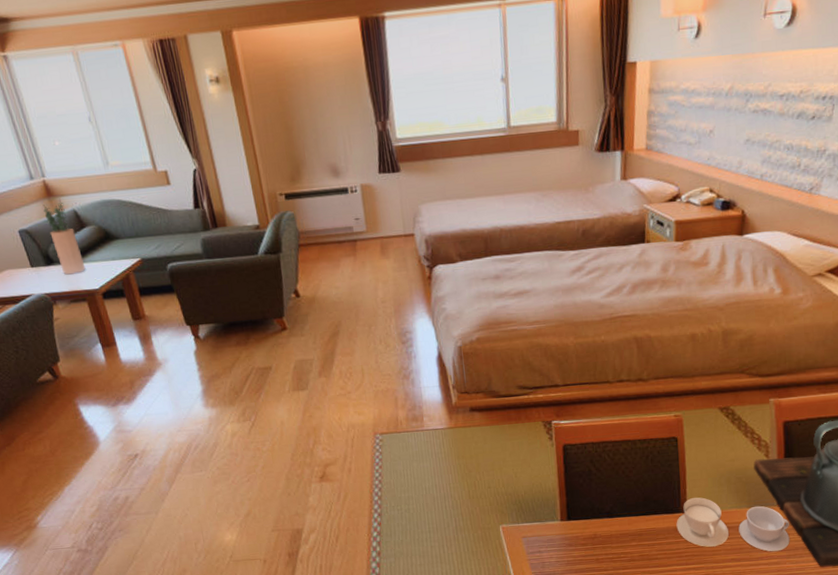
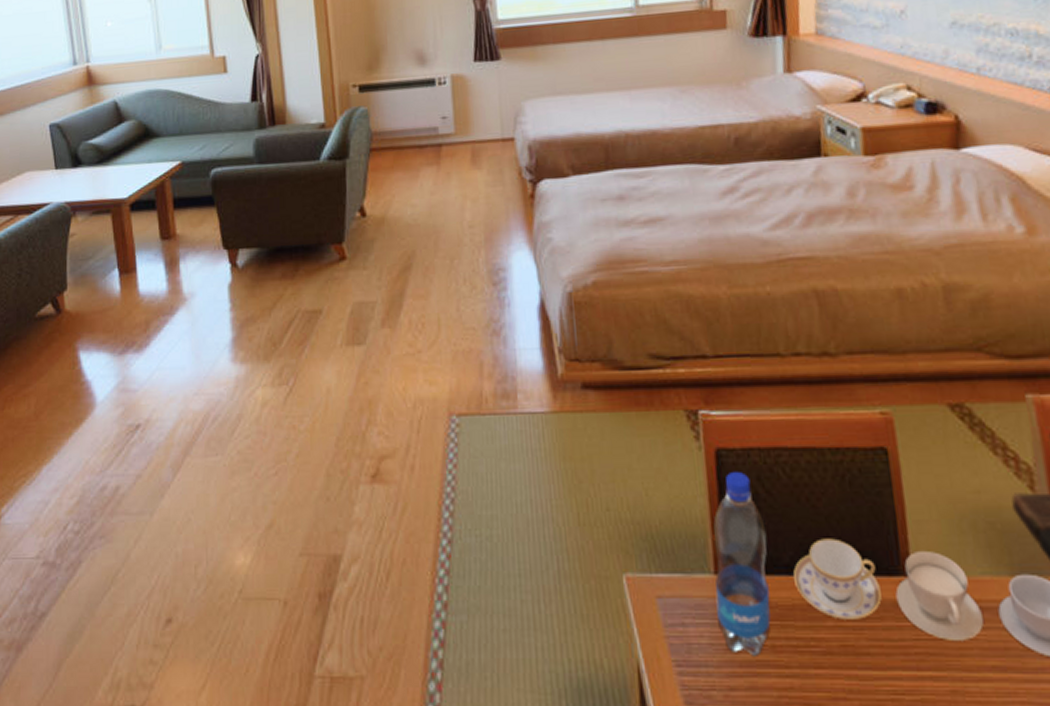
vase: present [42,198,86,275] -> none [81,87,116,180]
bottle: none [560,457,597,566] -> present [713,471,771,656]
teacup: none [612,494,667,541] -> present [793,538,882,619]

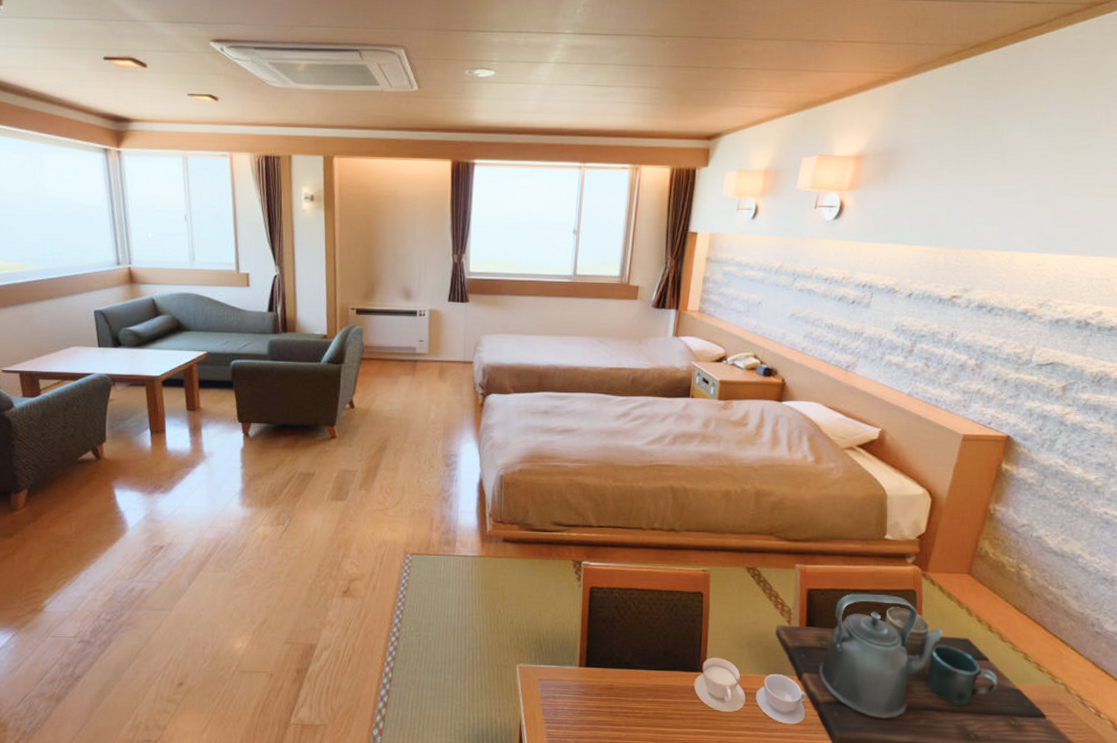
bottle: present [713,471,771,656] -> none [577,602,617,718]
teacup: present [793,538,882,619] -> none [631,647,685,697]

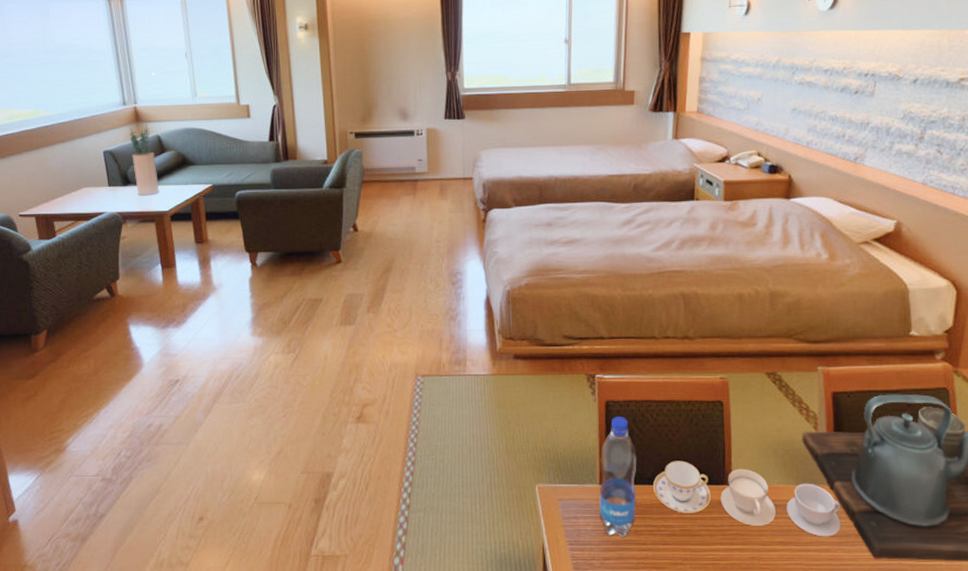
vase: none [123,285,152,359] -> present [130,124,159,196]
bottle: none [577,602,617,718] -> present [599,416,637,538]
teacup: none [631,647,685,697] -> present [653,460,711,513]

